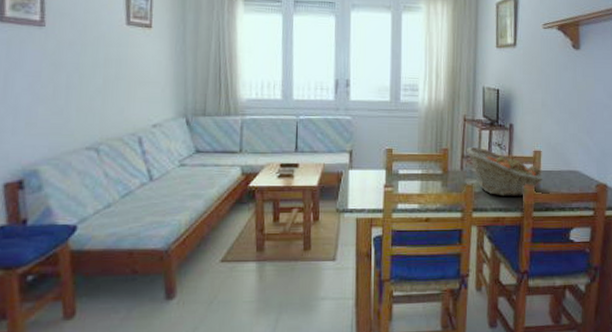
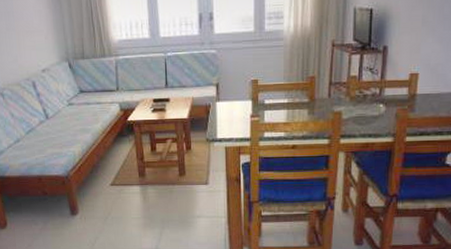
fruit basket: present [466,146,542,196] -> none [334,72,418,122]

